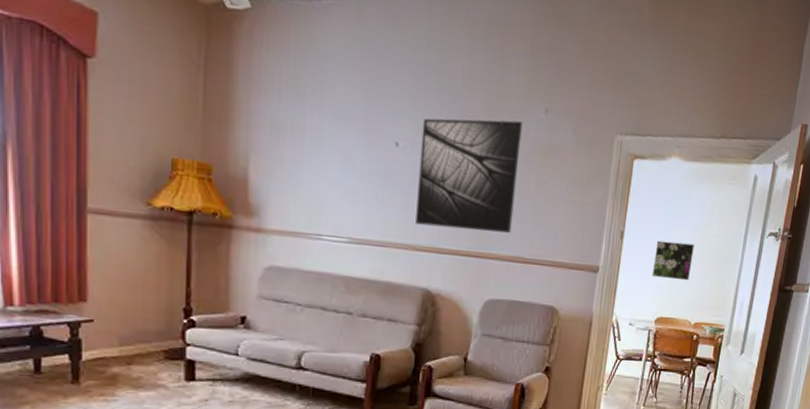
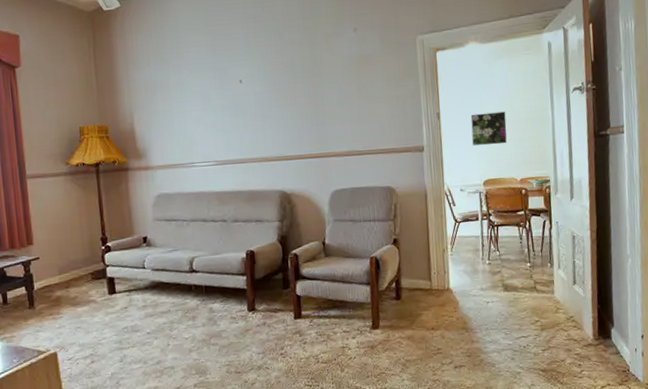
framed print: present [415,118,523,233] -> none [258,43,344,140]

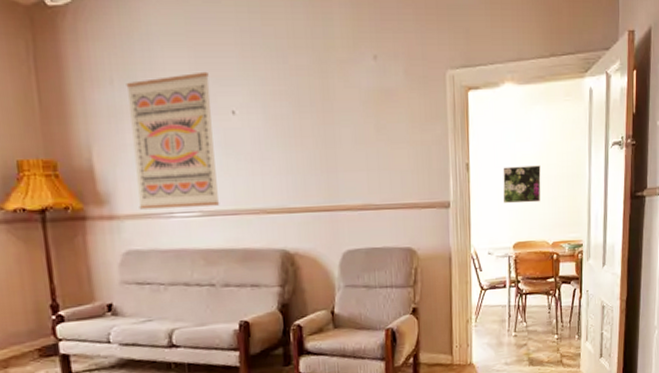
wall art: none [159,51,231,161] -> present [126,71,220,210]

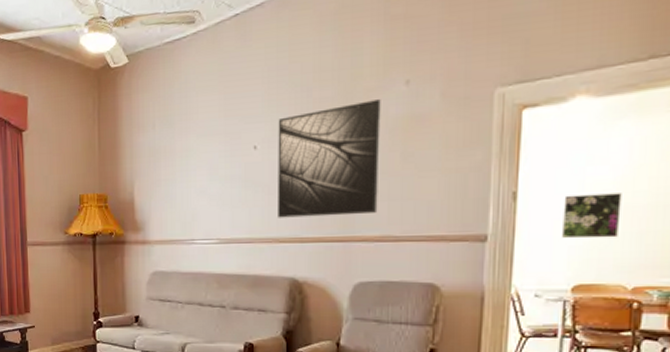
wall art: present [126,71,220,210] -> none [165,111,236,236]
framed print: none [255,72,359,188] -> present [278,99,381,218]

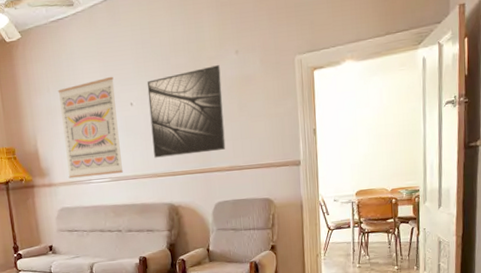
wall art: none [165,111,236,236] -> present [58,76,124,179]
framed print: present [562,193,622,239] -> none [345,126,380,159]

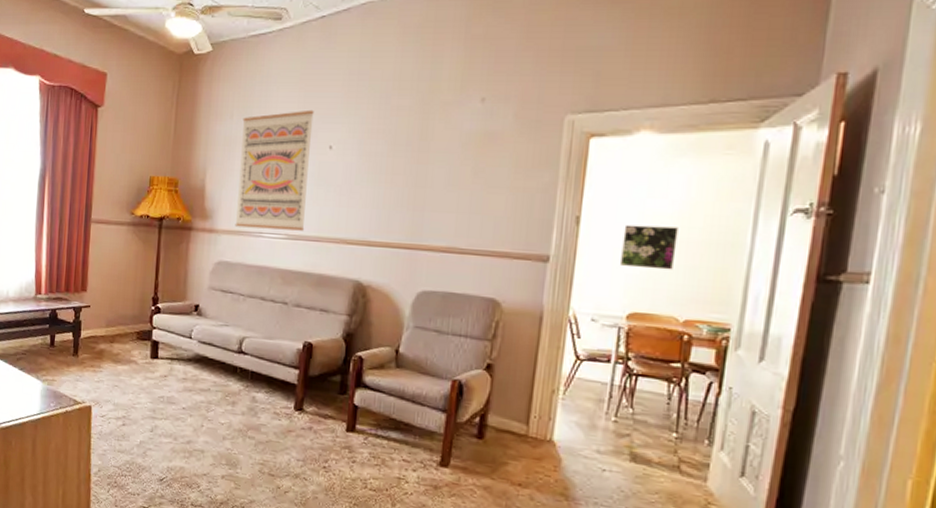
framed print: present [147,65,226,158] -> none [347,113,456,224]
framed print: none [345,126,380,159] -> present [621,224,678,270]

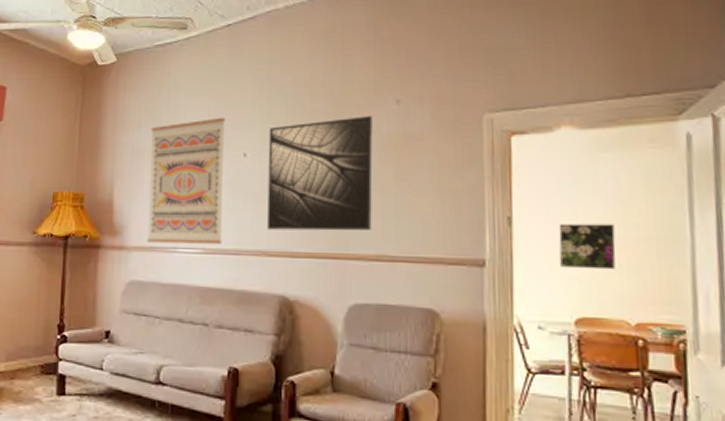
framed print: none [347,113,456,224] -> present [267,116,373,231]

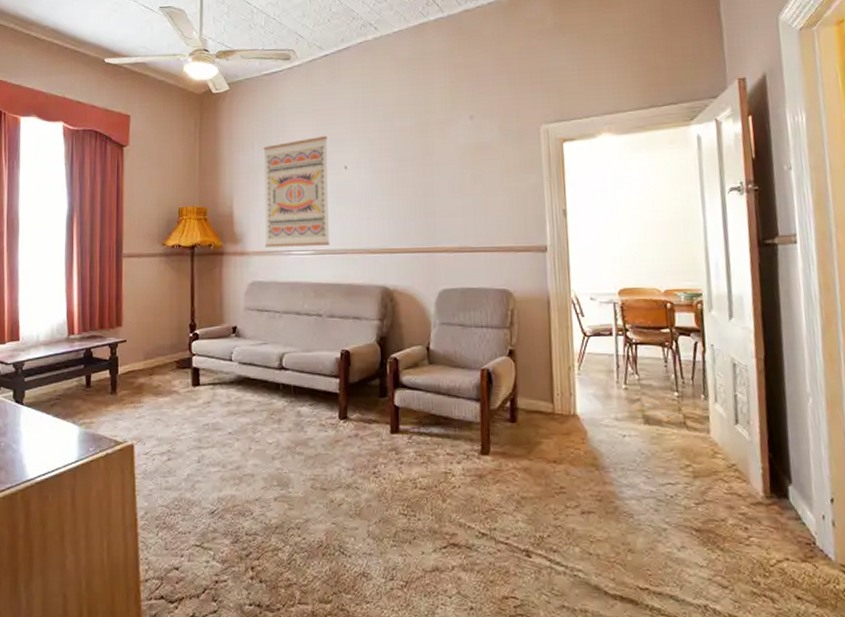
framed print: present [267,116,373,231] -> none [365,130,455,231]
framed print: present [558,223,616,270] -> none [603,211,648,249]

